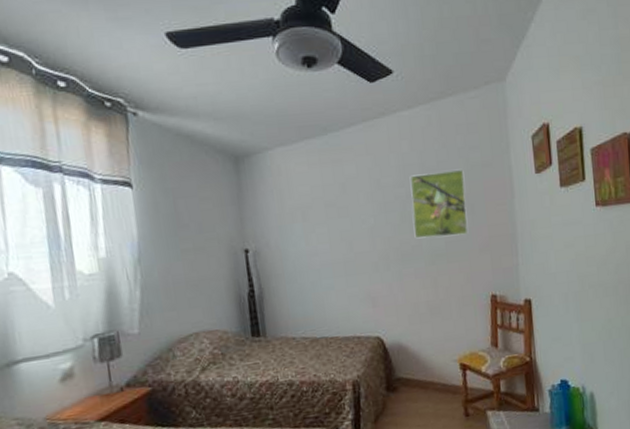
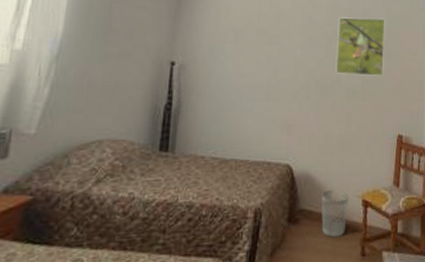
wastebasket: none [417,356,446,402] -> present [321,189,349,238]

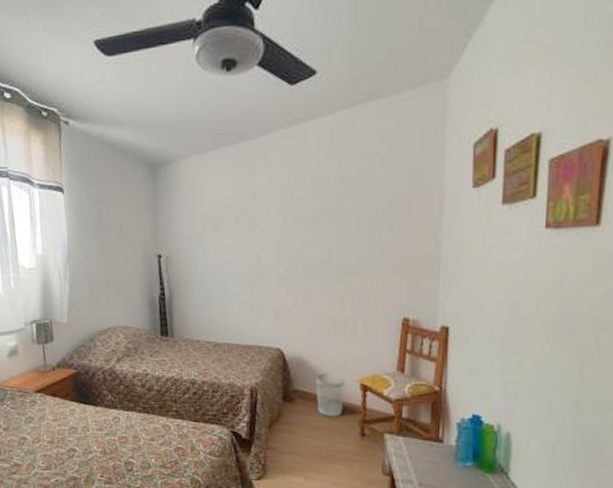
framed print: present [335,17,386,76] -> none [324,180,387,255]

